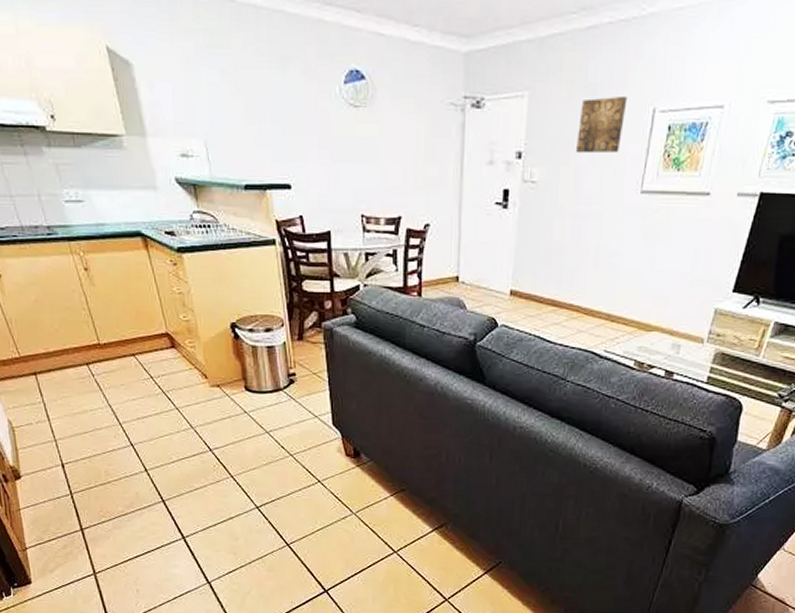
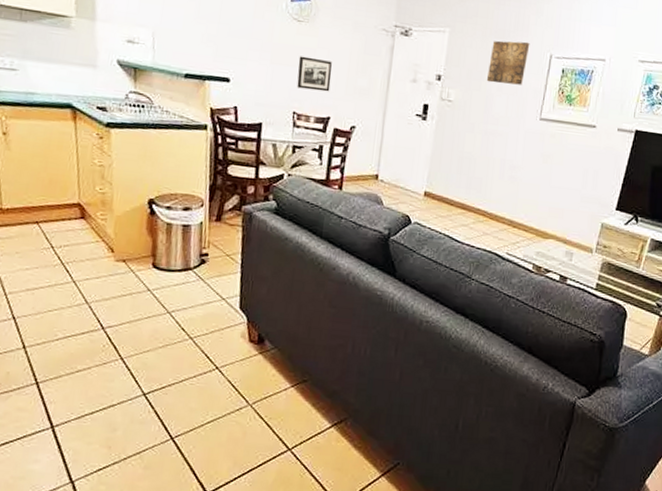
picture frame: none [360,148,398,188] -> present [296,56,332,92]

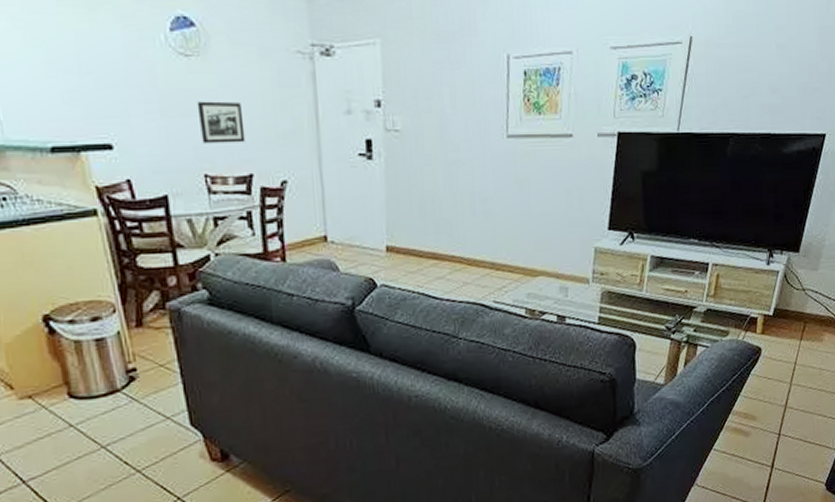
wall art: present [486,40,530,85] -> none [436,42,482,100]

